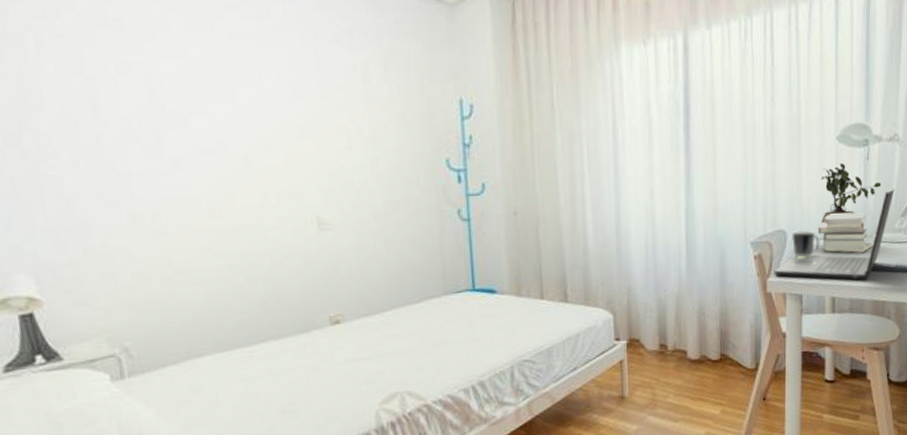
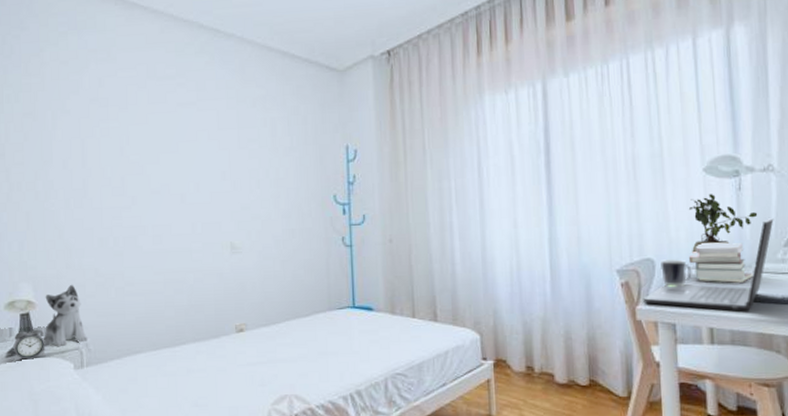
alarm clock: none [13,333,66,378] -> present [13,329,46,362]
plush toy: none [55,273,128,355] -> present [43,284,89,347]

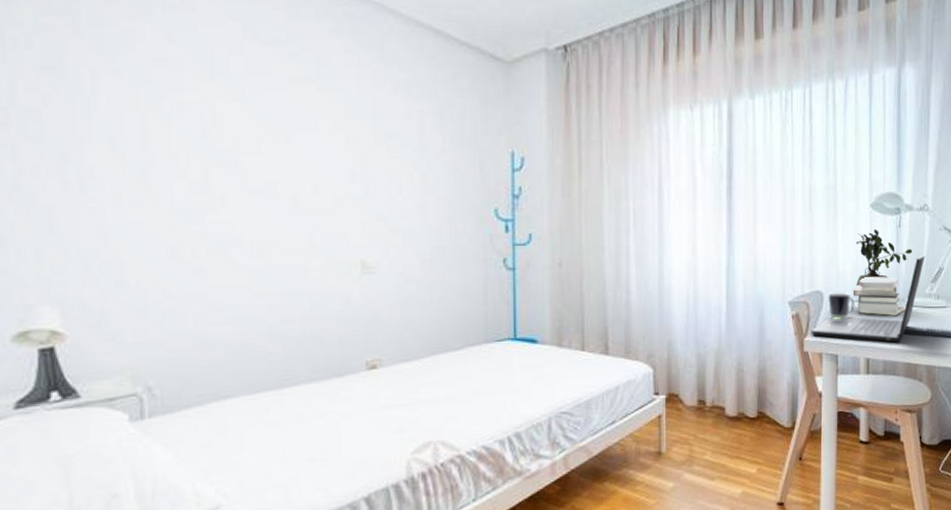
alarm clock: present [13,329,46,362] -> none [27,369,83,416]
plush toy: present [43,284,89,347] -> none [77,308,152,393]

